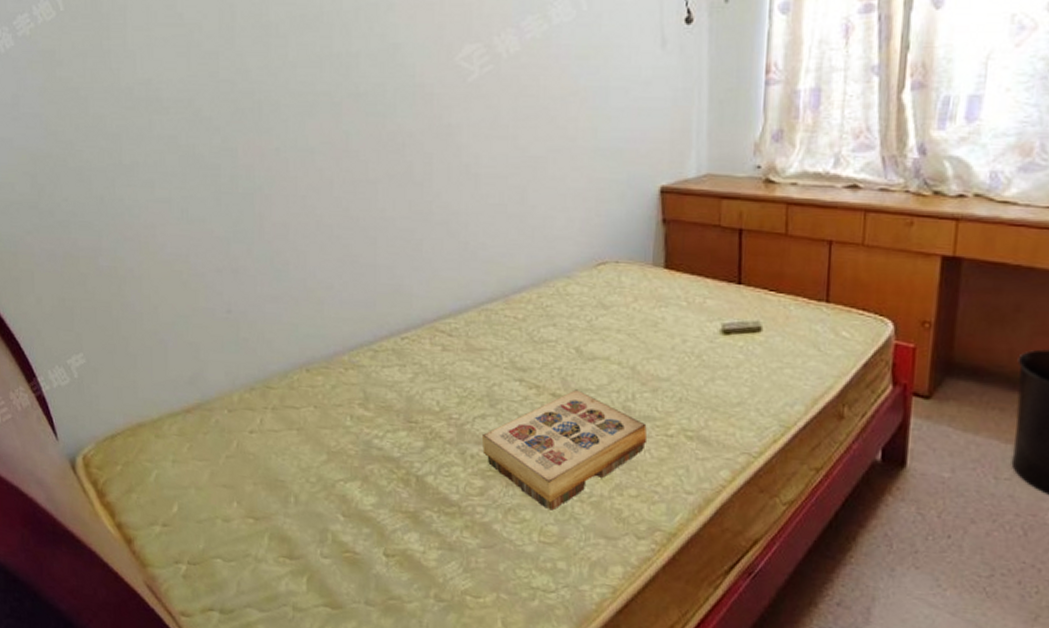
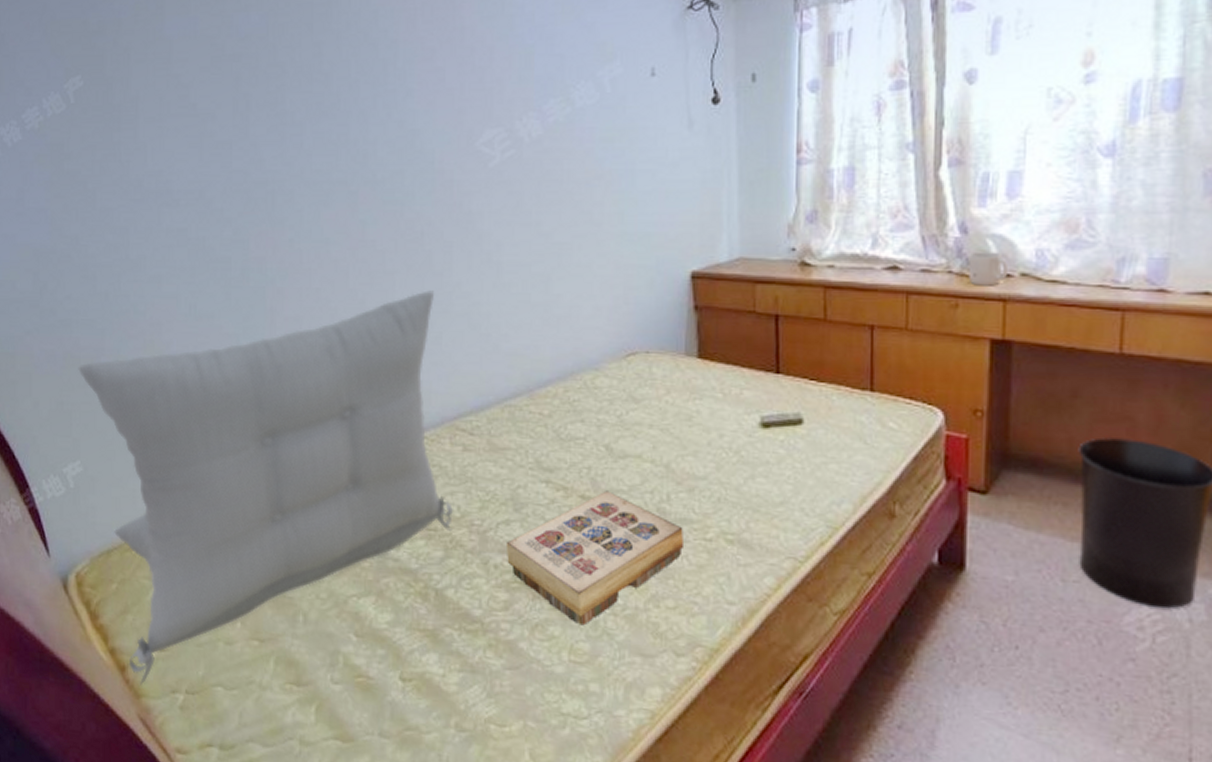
seat cushion: none [77,200,432,556] -> present [78,290,453,685]
mug: none [924,172,964,206] -> present [968,251,1009,286]

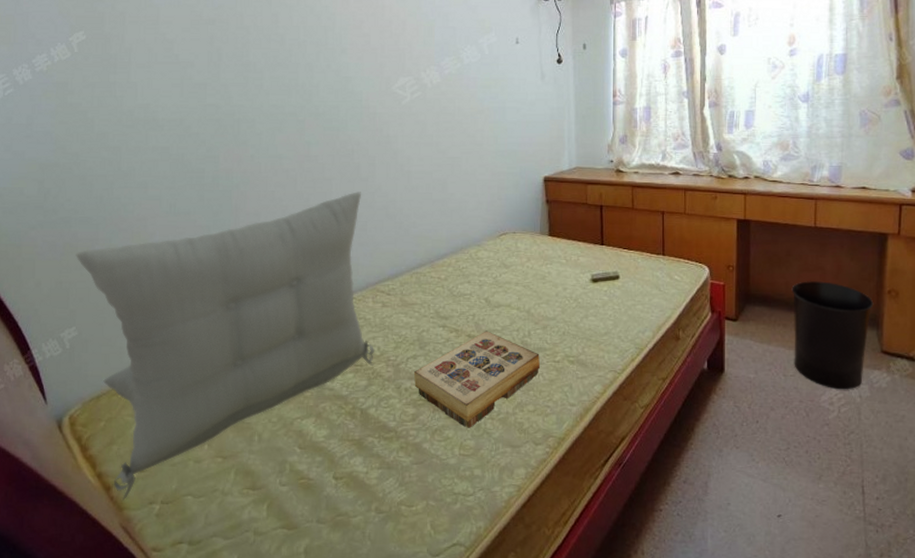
mug: present [968,251,1009,286] -> none [722,162,747,185]

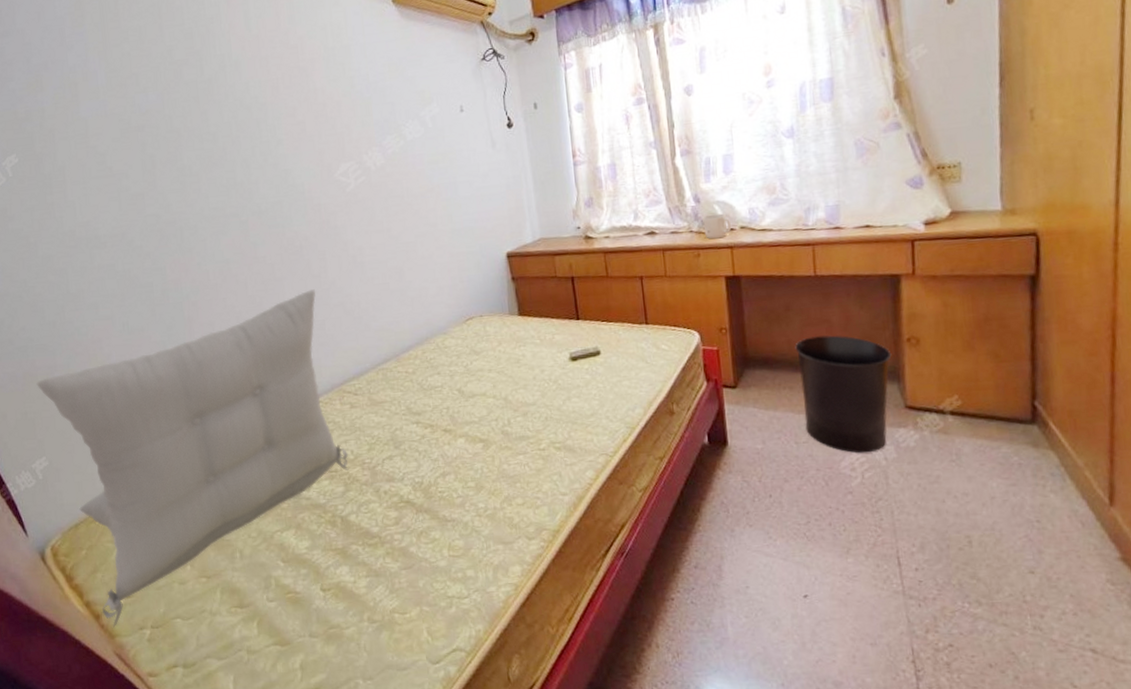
book: present [413,331,540,428] -> none [391,423,524,528]
mug: none [722,162,747,185] -> present [702,213,732,239]

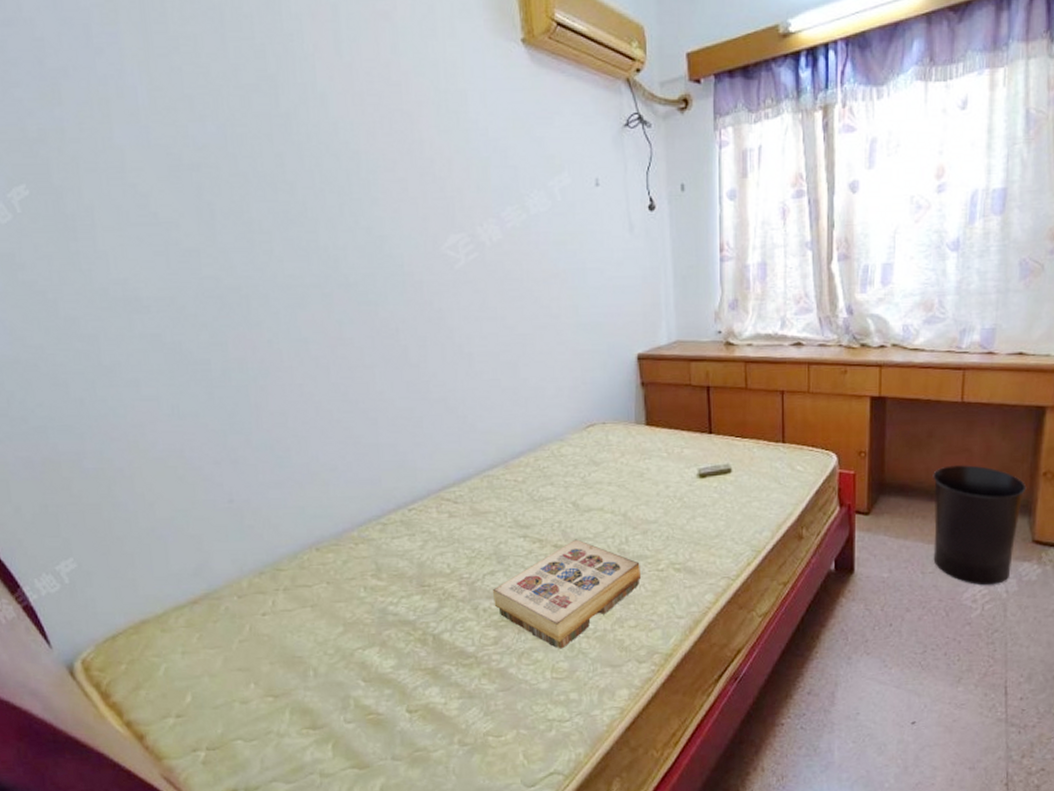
seat cushion: present [36,289,349,628] -> none [59,381,444,750]
book: none [391,423,524,528] -> present [492,539,640,649]
mug: present [702,213,732,239] -> none [853,328,884,356]

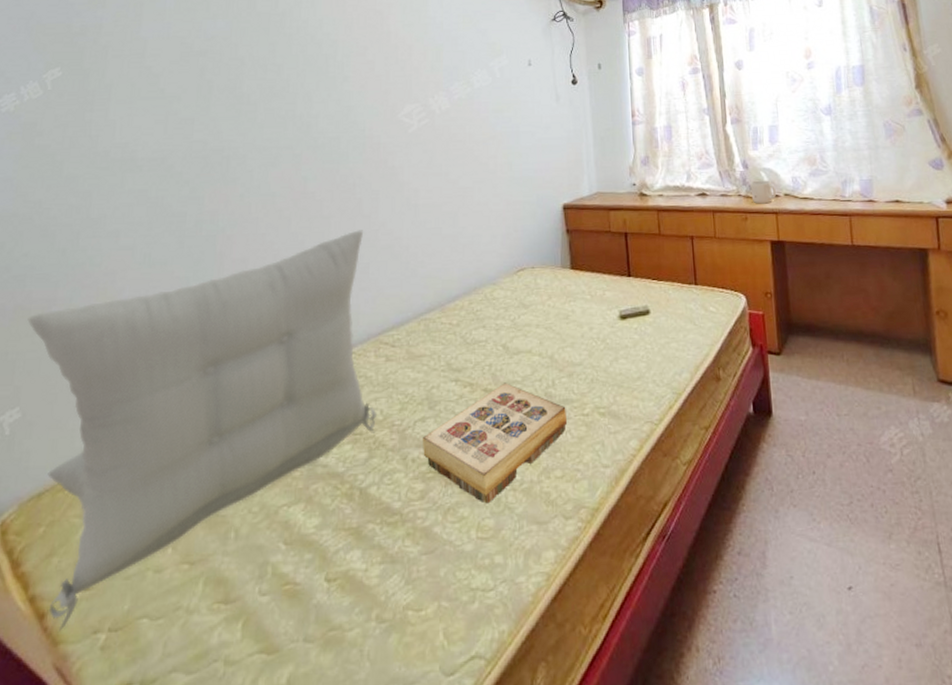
seat cushion: none [59,381,444,750] -> present [27,230,376,631]
mug: none [853,328,884,356] -> present [750,180,777,204]
waste bin: present [933,465,1027,585] -> none [835,305,924,427]

